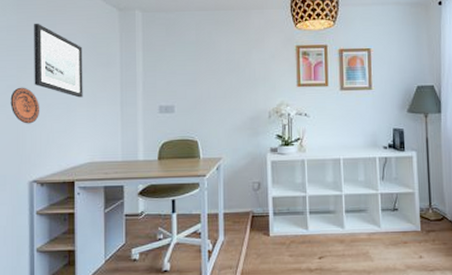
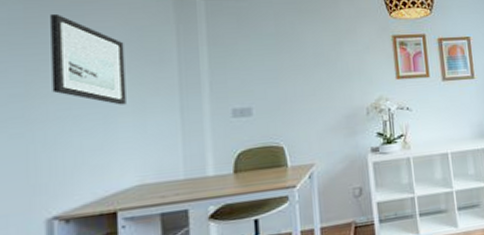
decorative plate: present [10,87,40,124] -> none [14,95,63,144]

